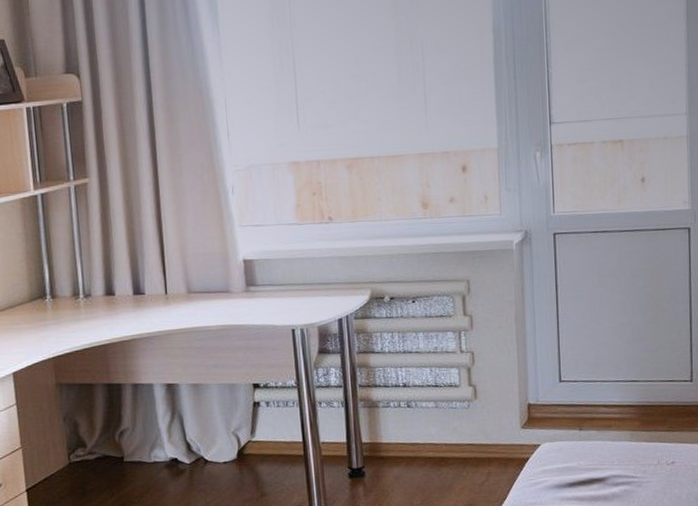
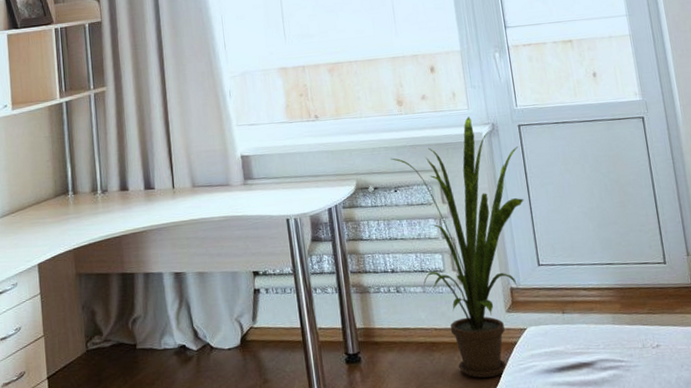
house plant: none [411,222,552,493] -> present [391,116,524,378]

